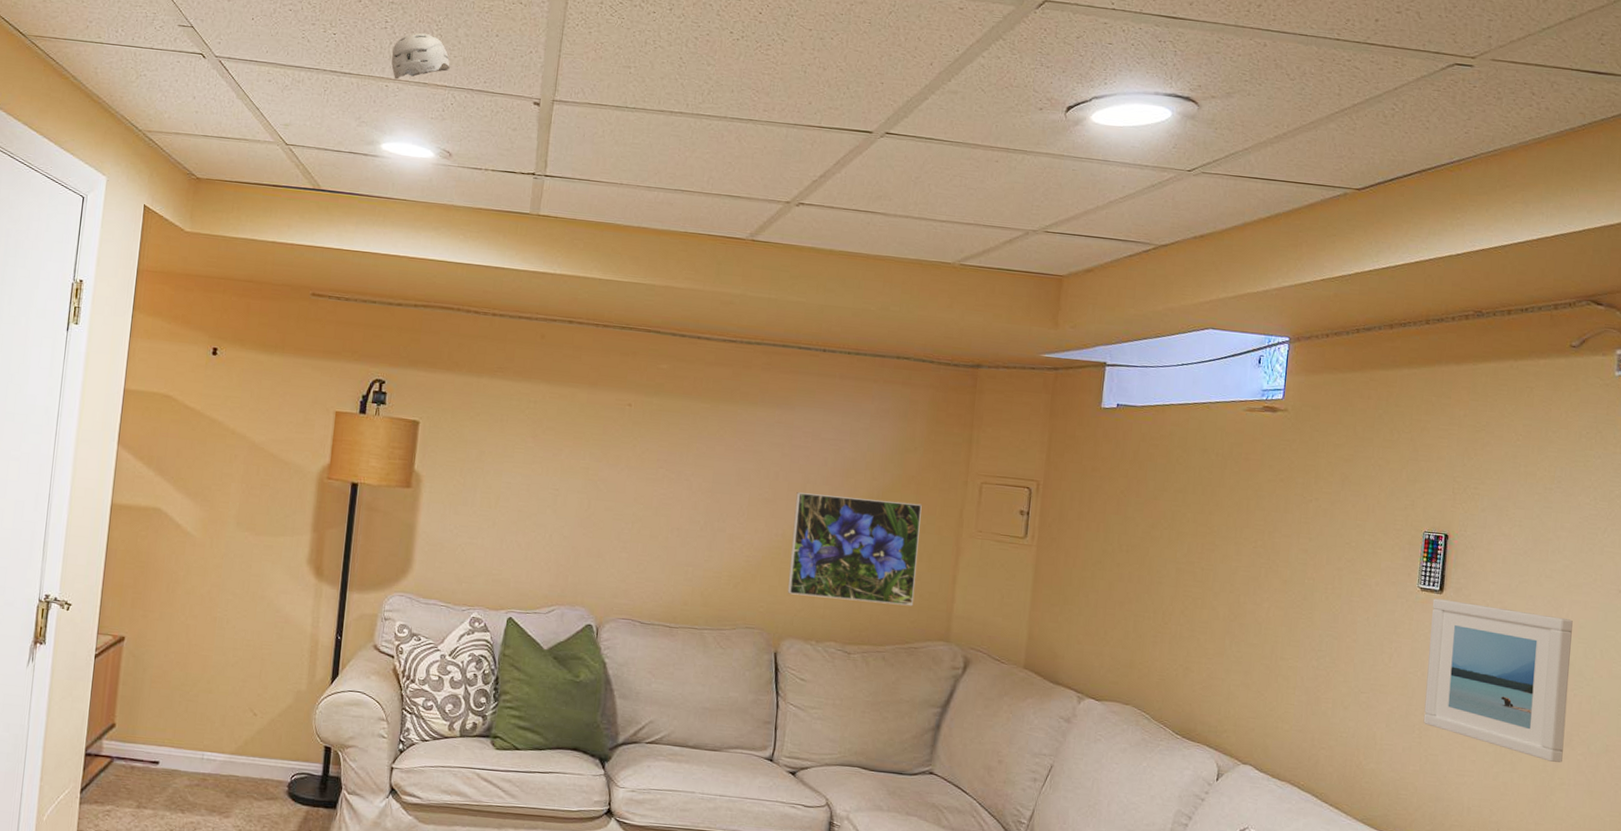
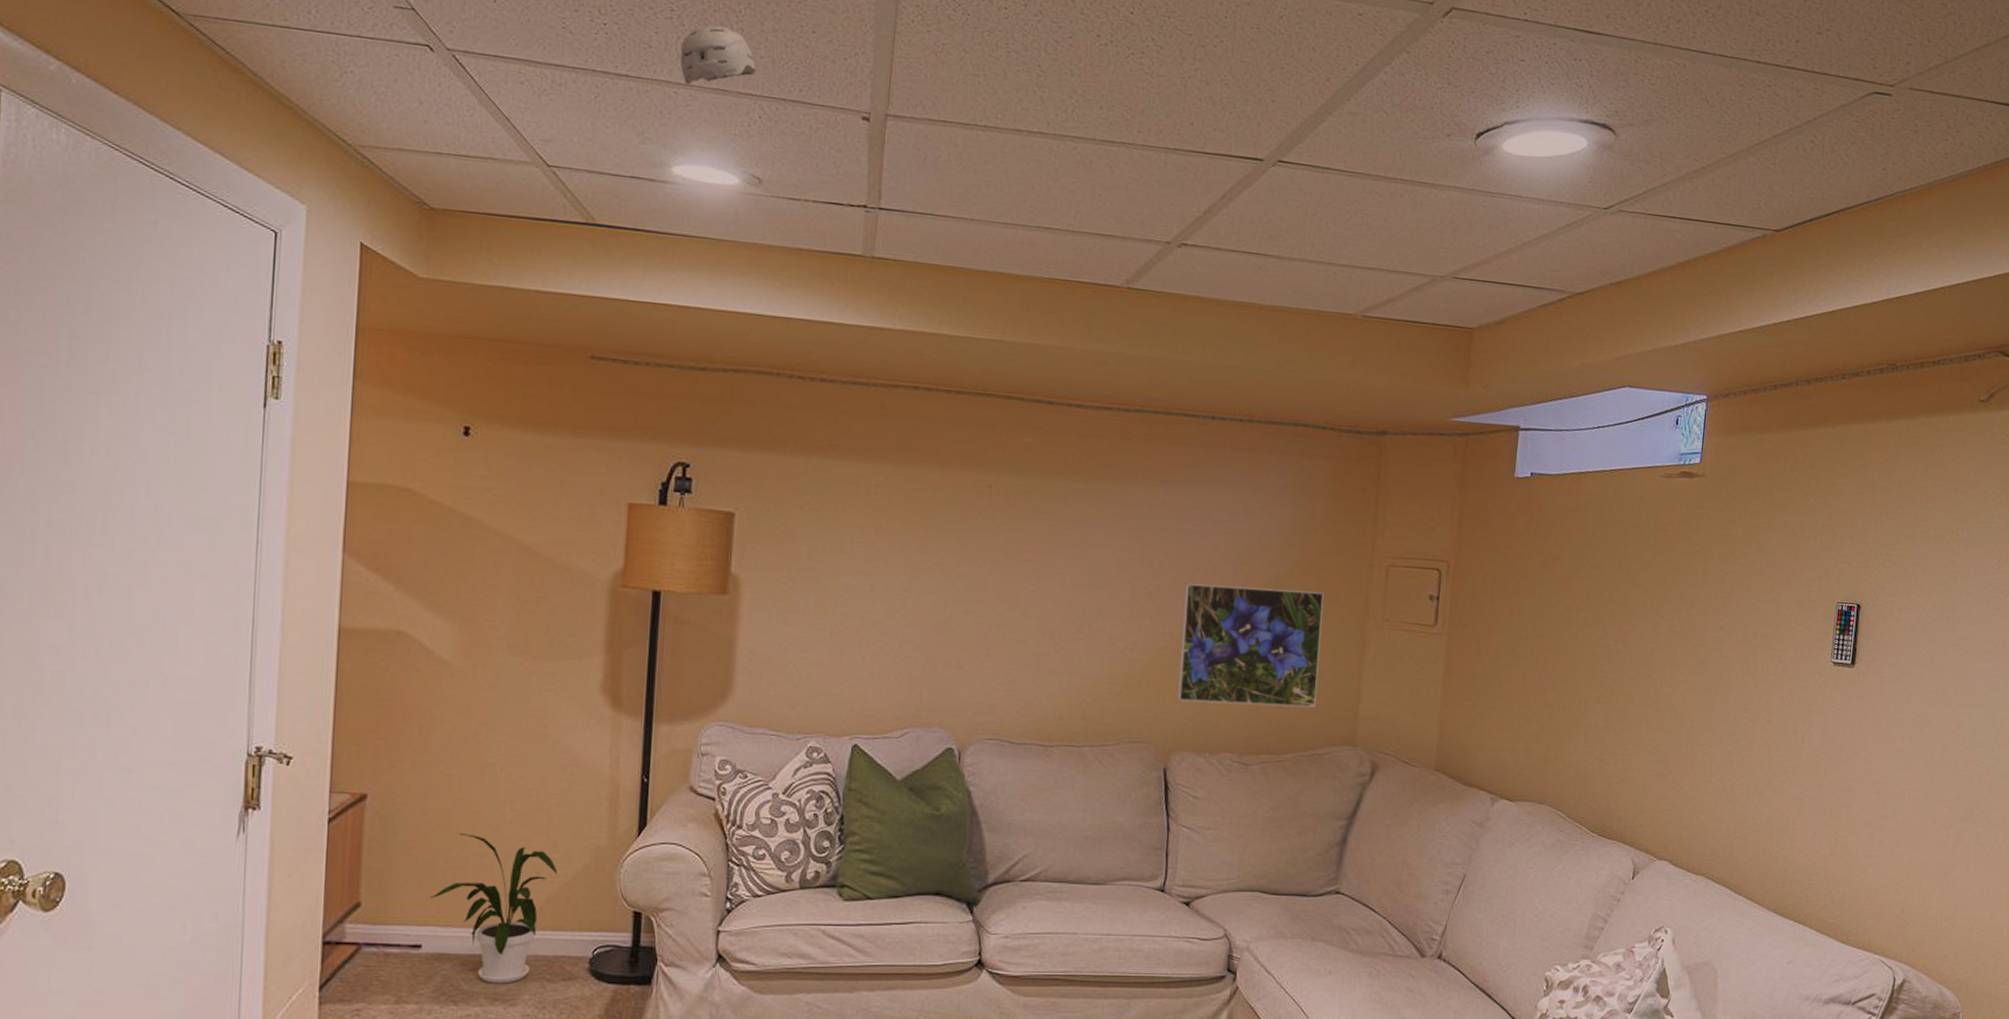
house plant: none [168,673,267,799] -> present [430,833,558,984]
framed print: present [1423,598,1573,763] -> none [1834,673,1976,836]

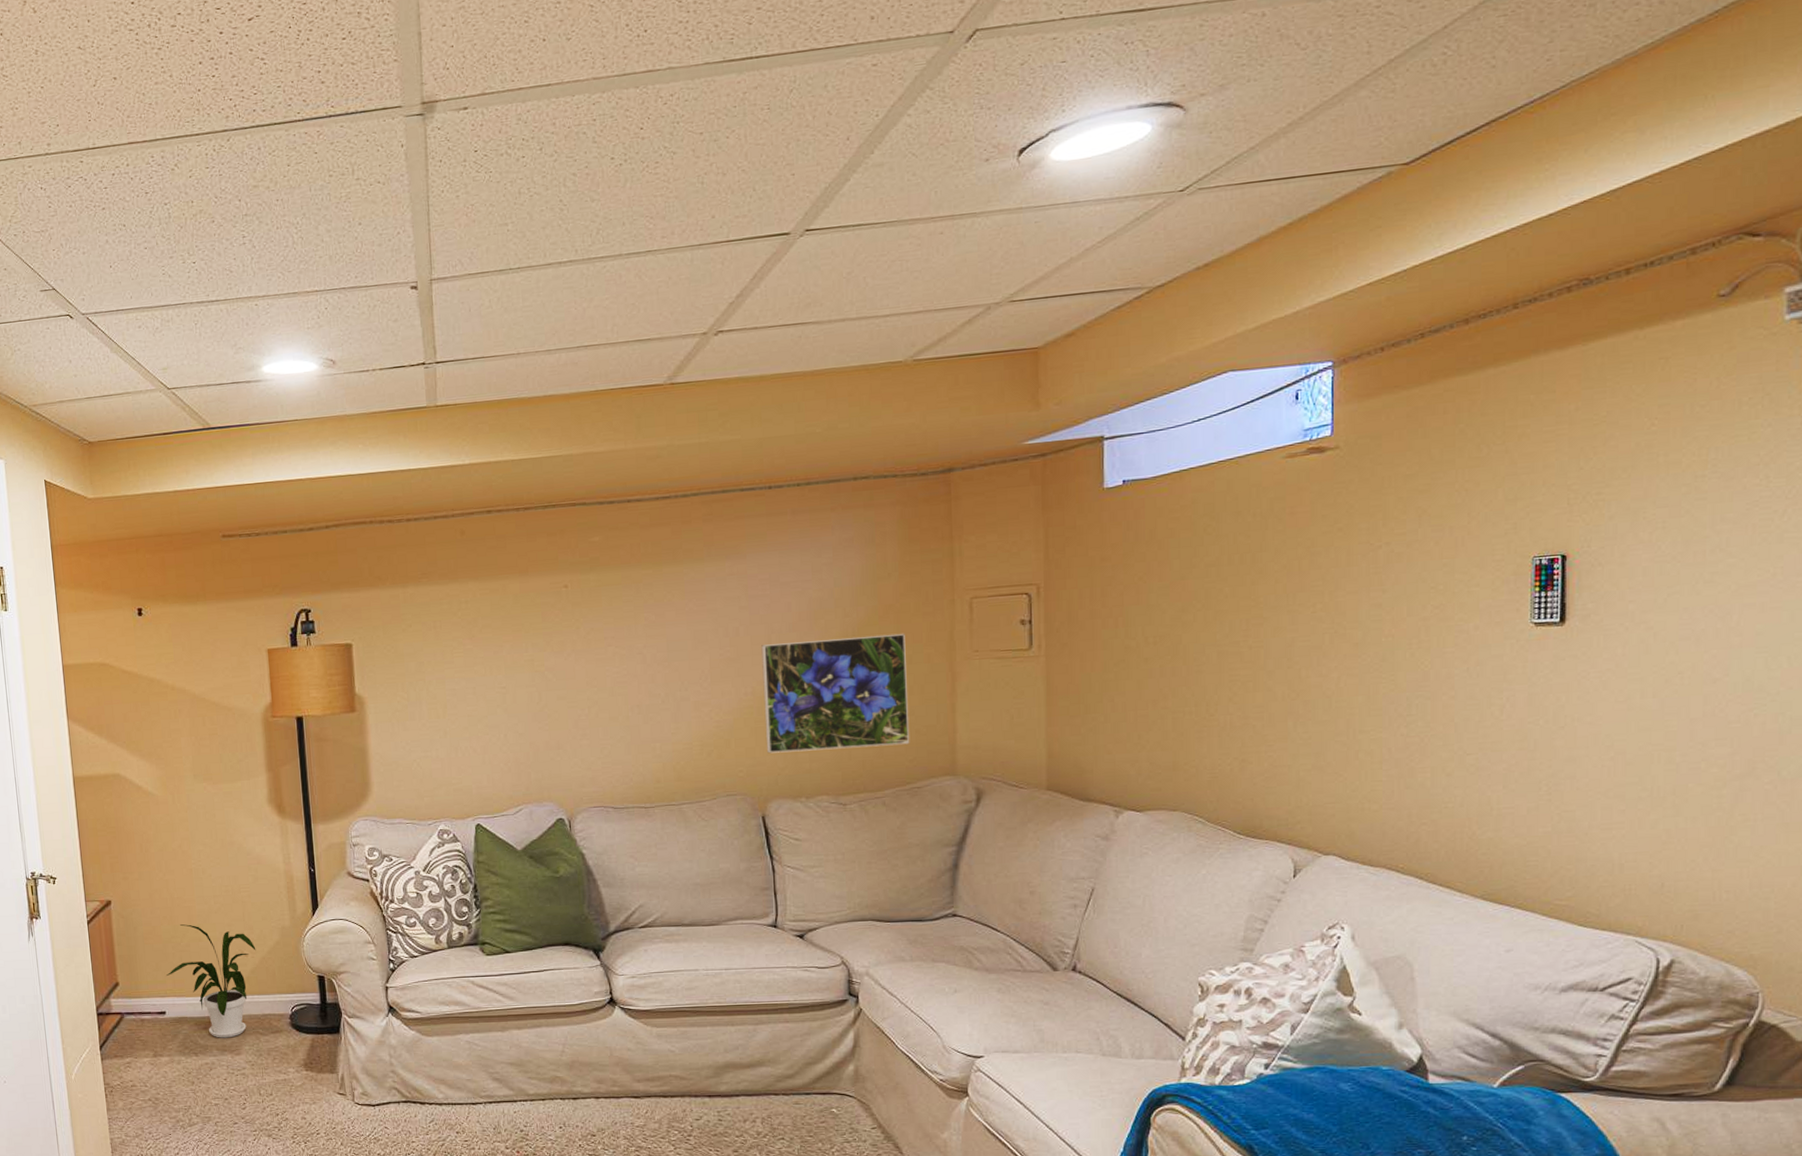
smoke detector: present [679,25,756,85] -> none [255,239,317,296]

